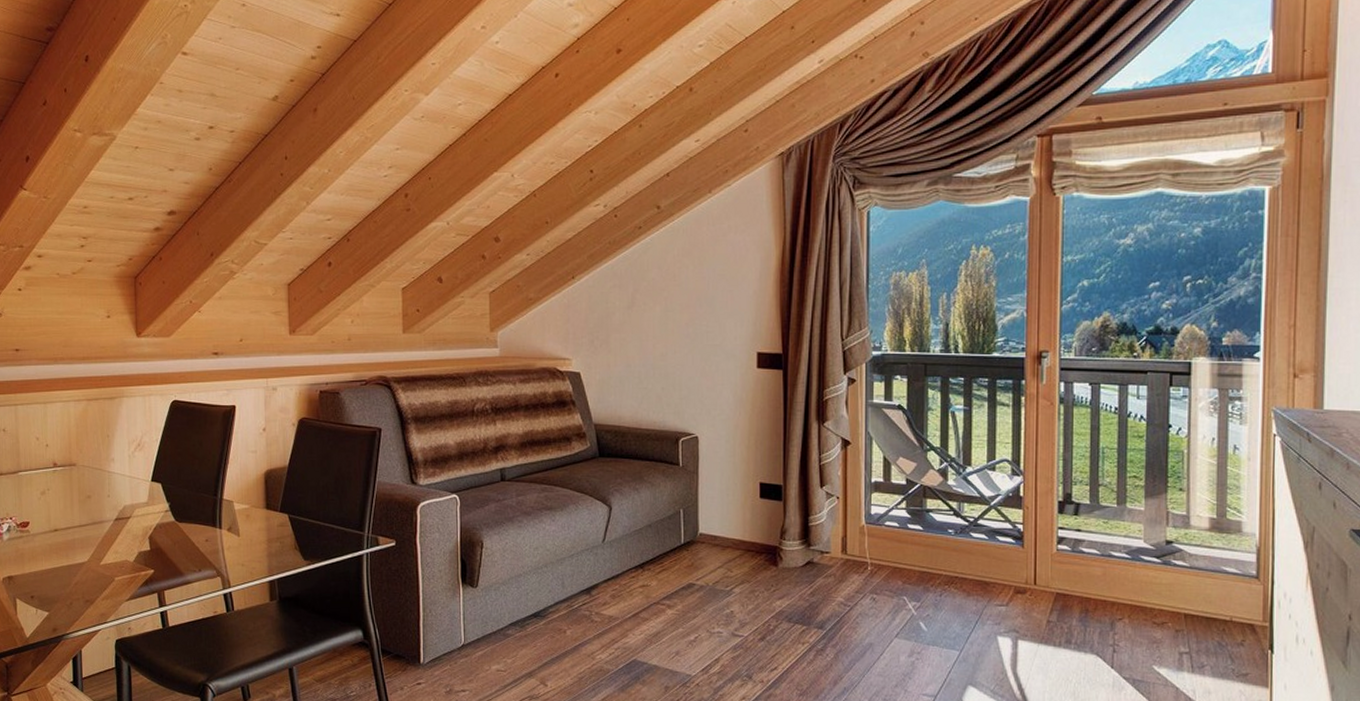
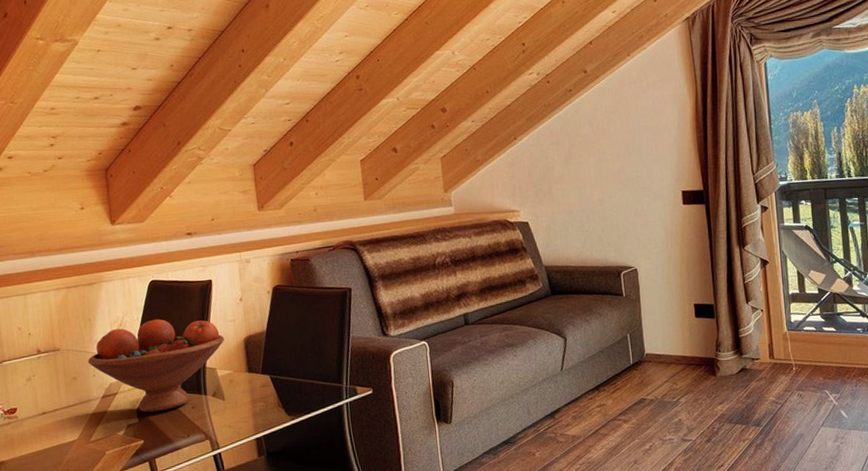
fruit bowl: none [103,442,245,541] -> present [88,318,225,413]

